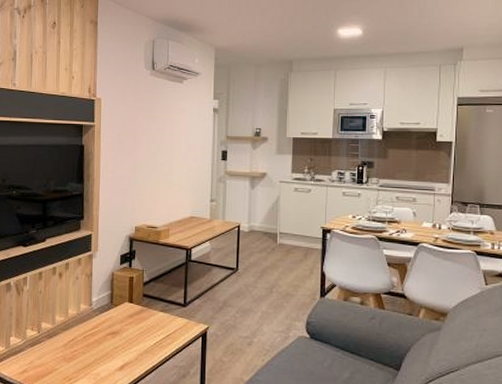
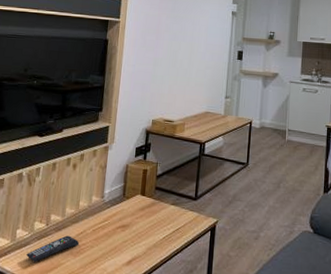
remote control: none [20,342,72,368] -> present [25,235,80,262]

